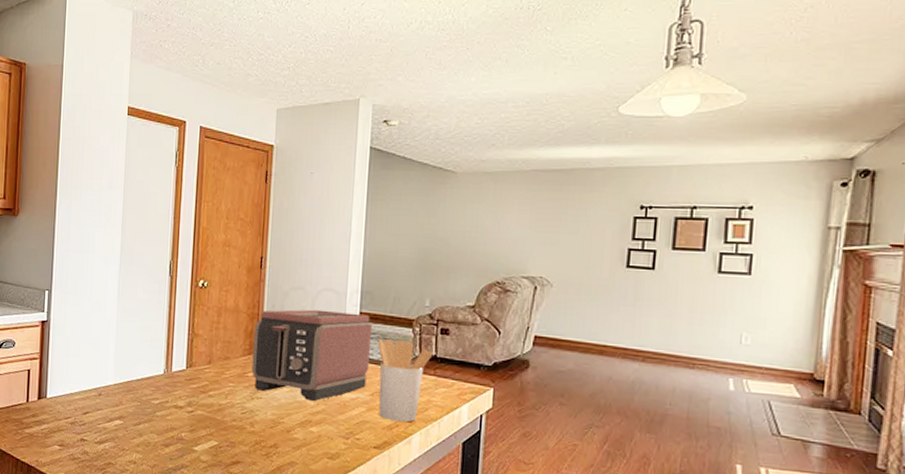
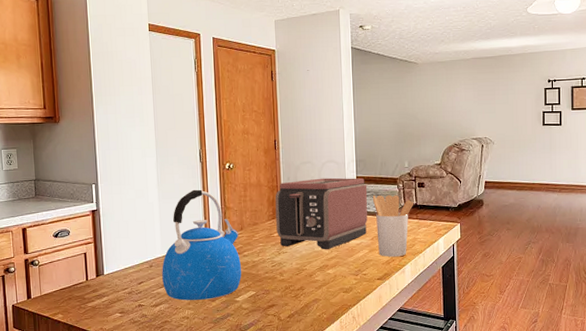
kettle: none [110,308,206,444] -> present [162,189,241,300]

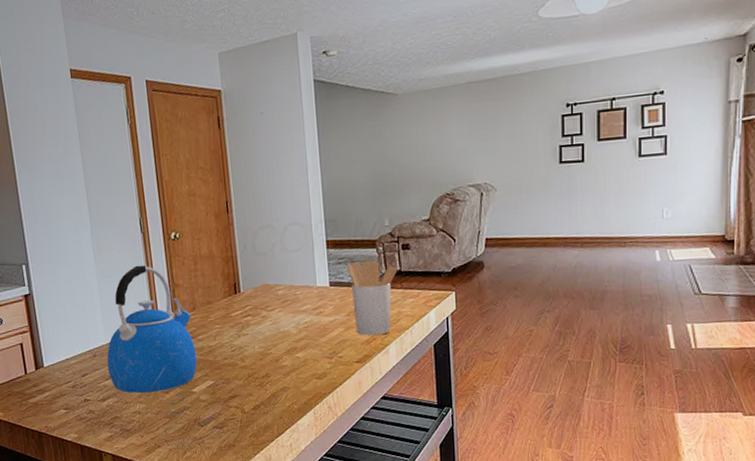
toaster: present [275,177,368,250] -> none [230,242,342,330]

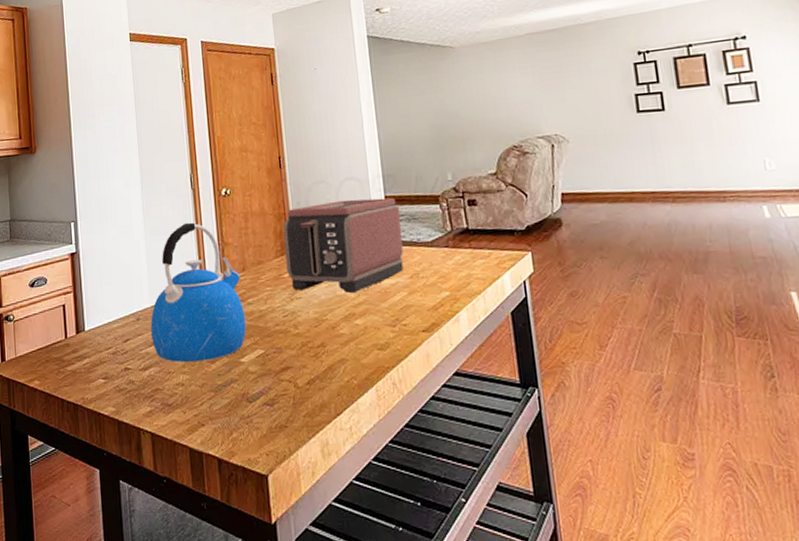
toaster: none [230,242,342,330] -> present [283,197,404,294]
utensil holder: present [346,260,398,336] -> none [407,217,465,301]

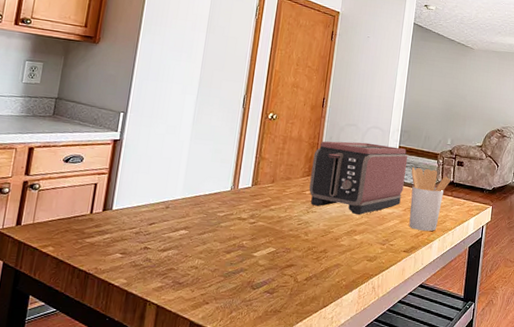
kettle: present [150,222,246,362] -> none [176,134,270,251]
utensil holder: none [407,217,465,301] -> present [409,166,451,231]

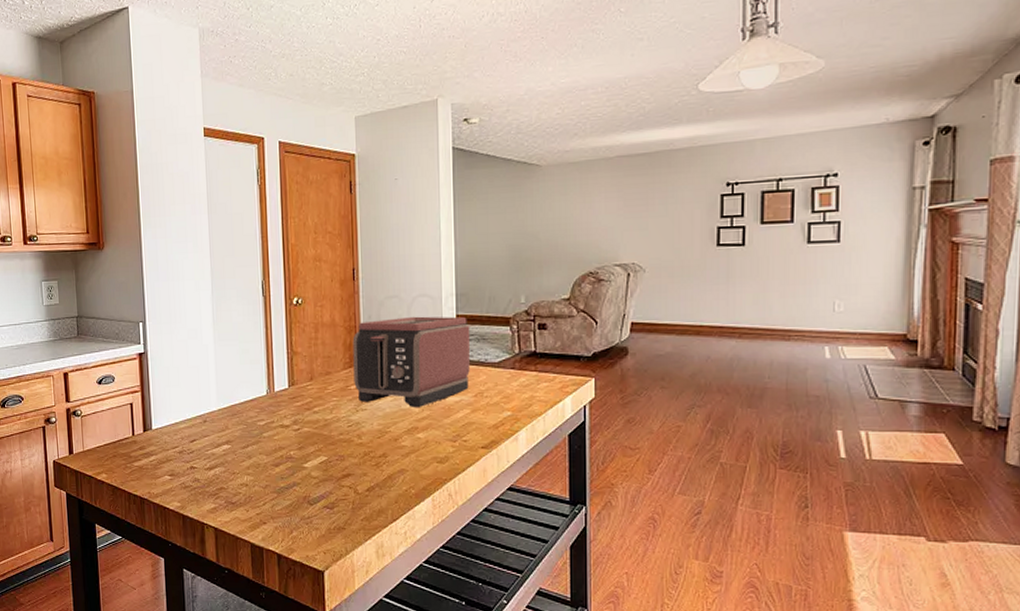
utensil holder: present [409,166,451,231] -> none [476,339,532,420]

